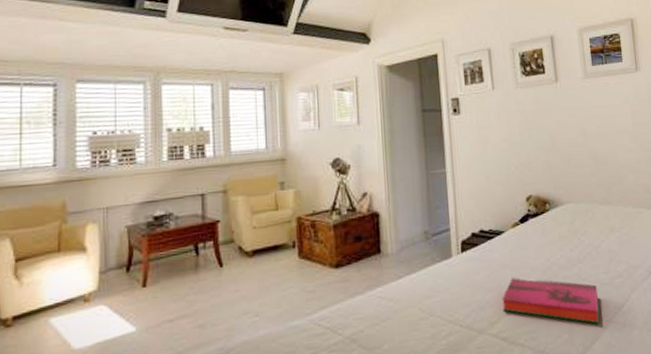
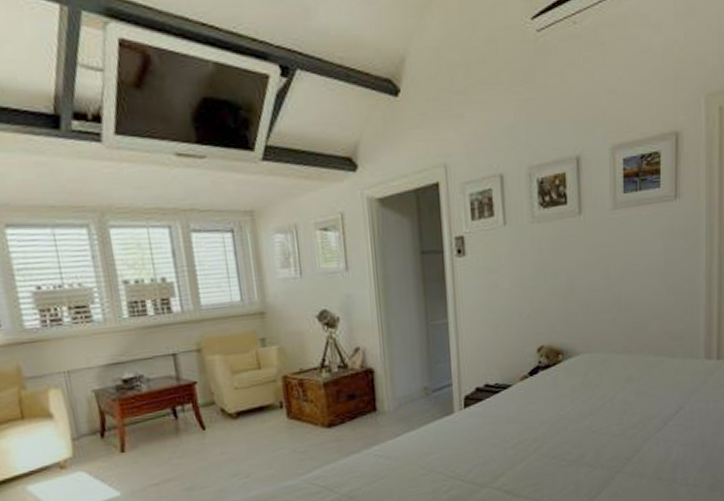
hardback book: present [501,276,600,324] -> none [506,431,609,475]

